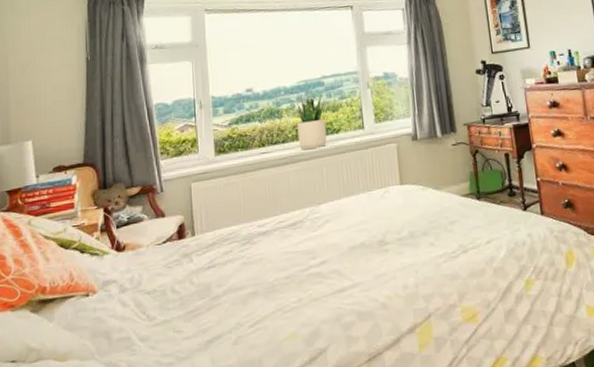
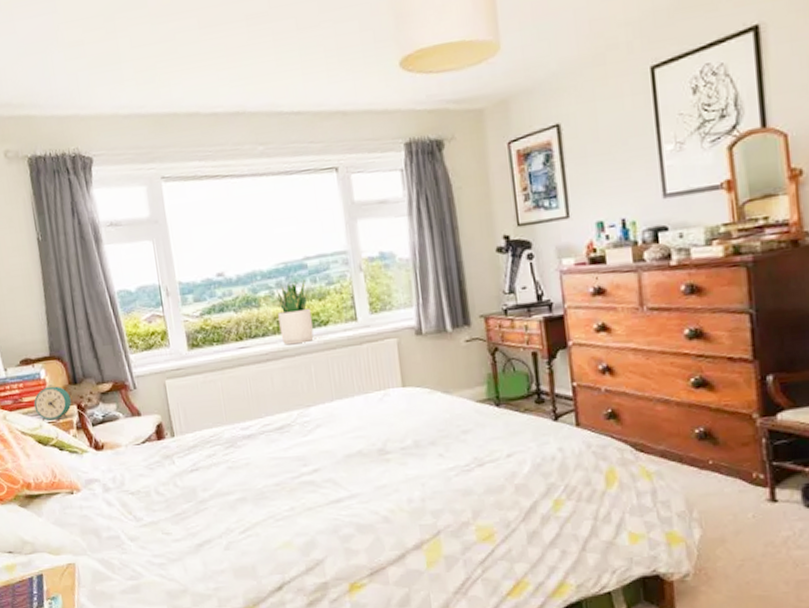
alarm clock: none [61,190,99,225] -> present [34,384,72,421]

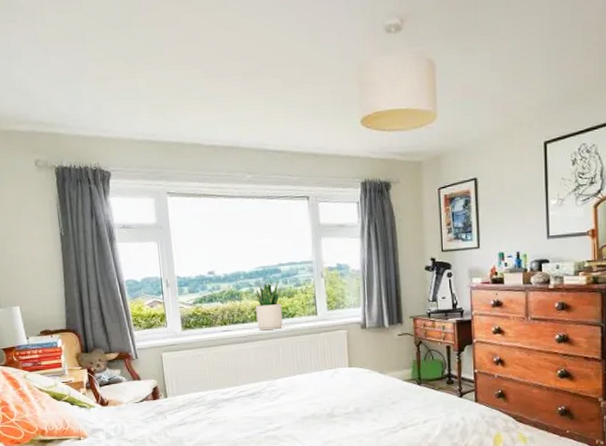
alarm clock: present [34,384,72,421] -> none [50,352,83,381]

